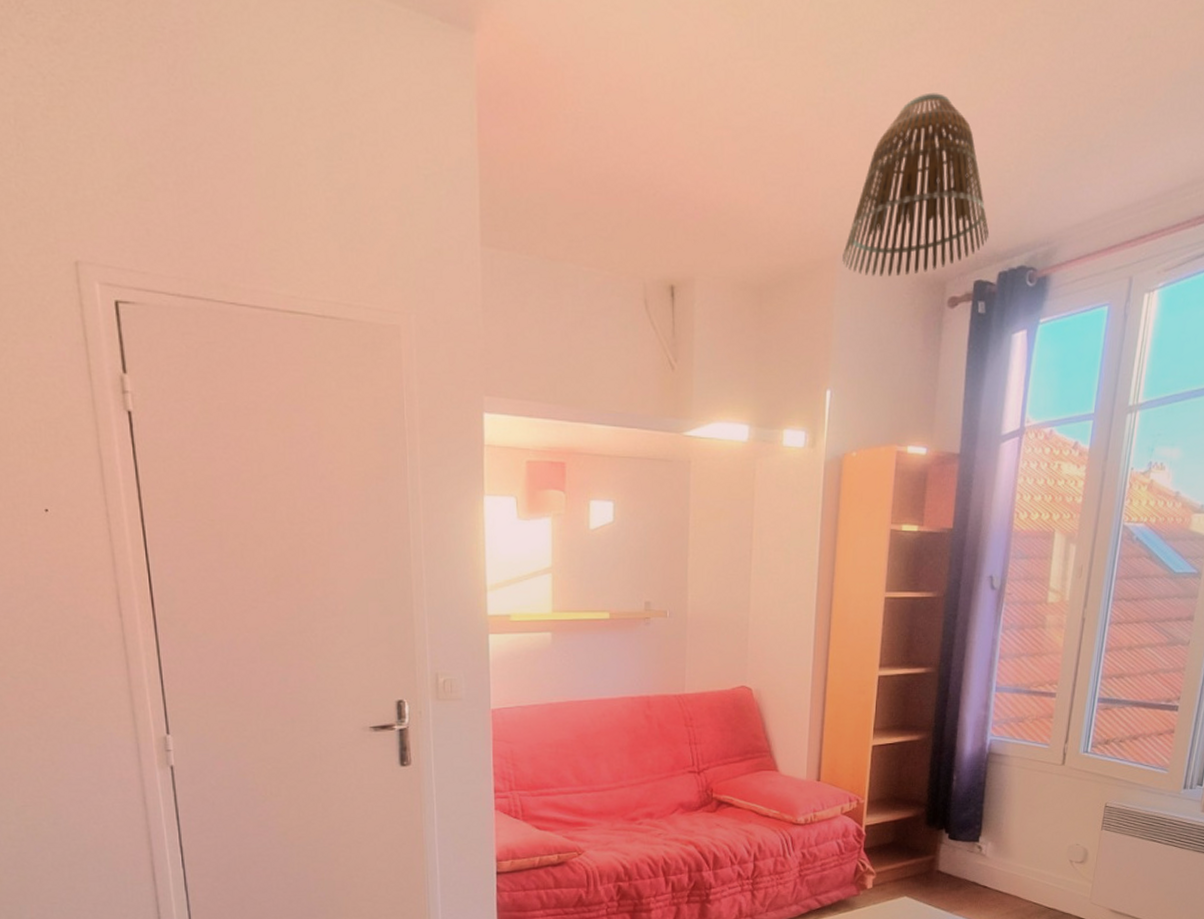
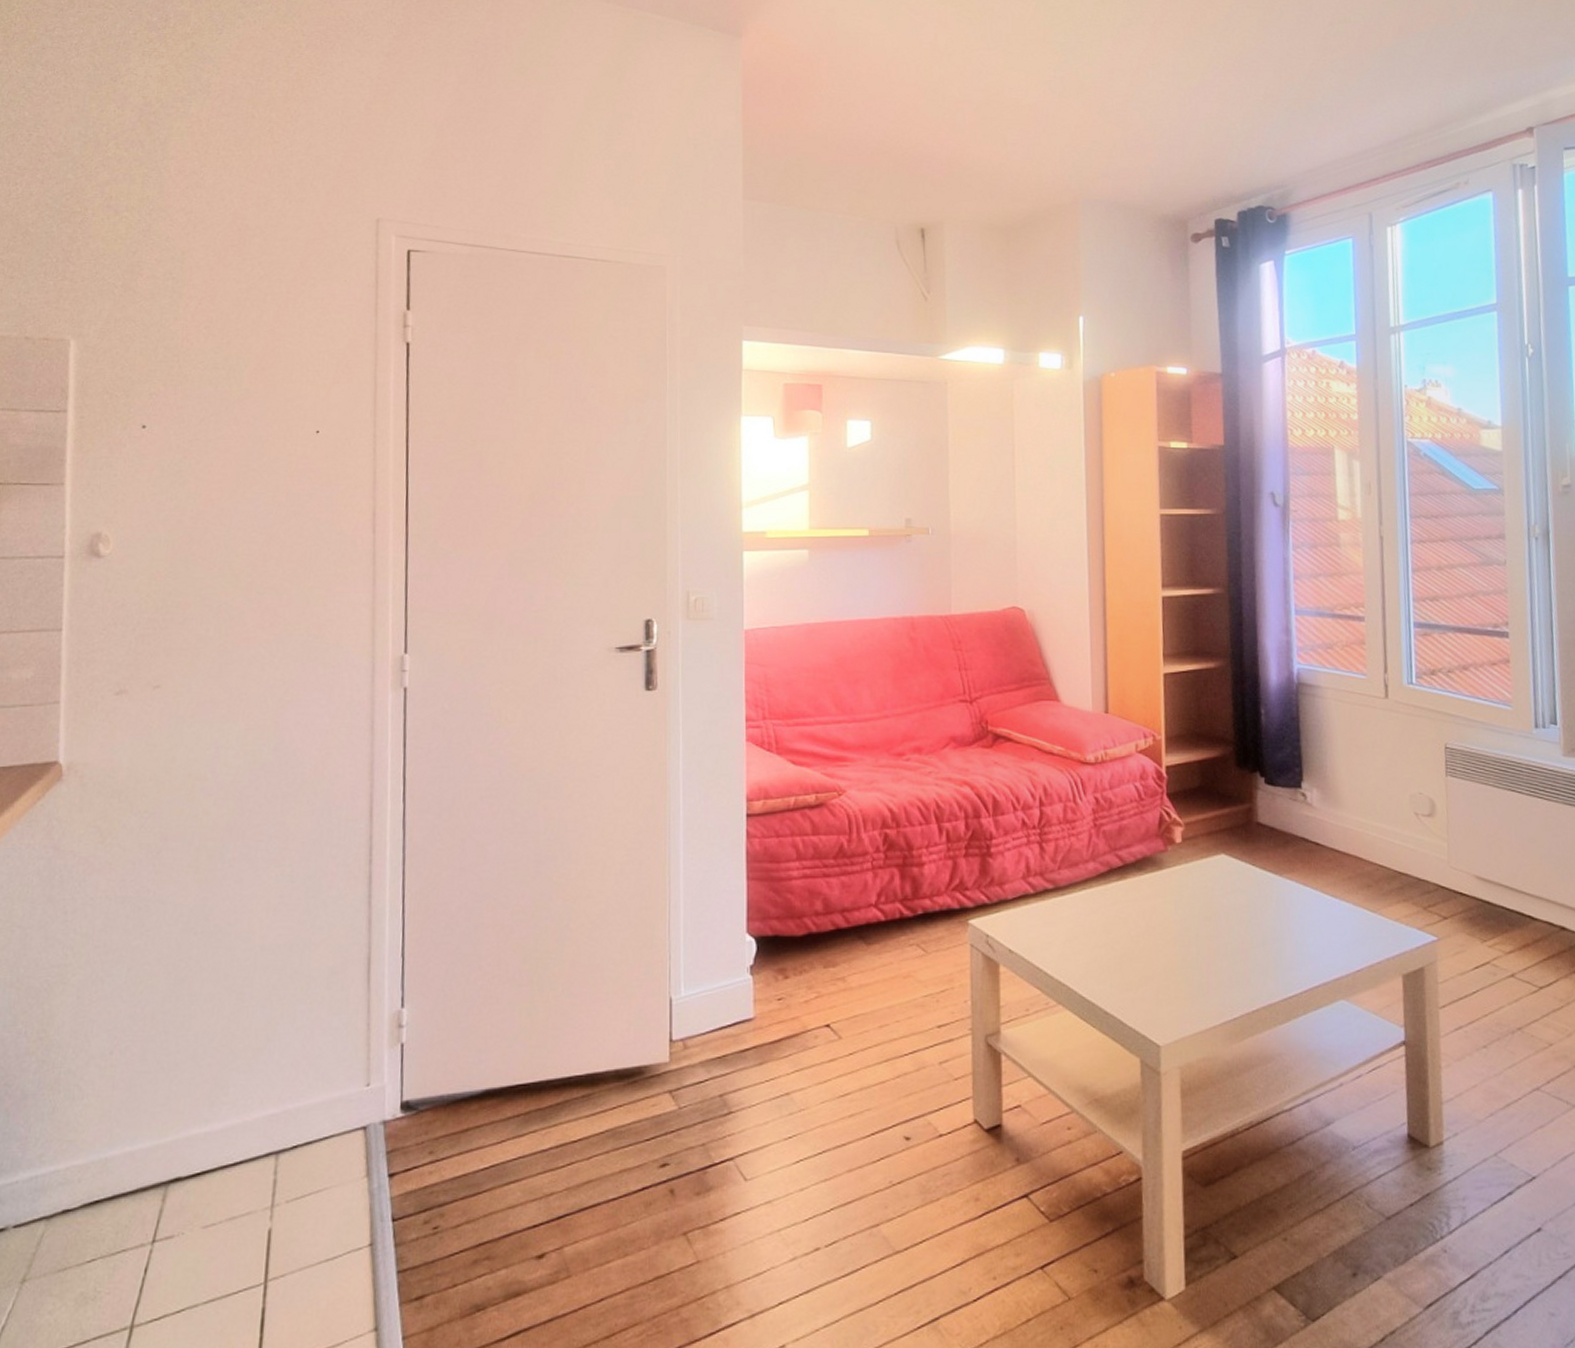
lamp shade: present [842,92,990,277] -> none [1084,70,1224,217]

